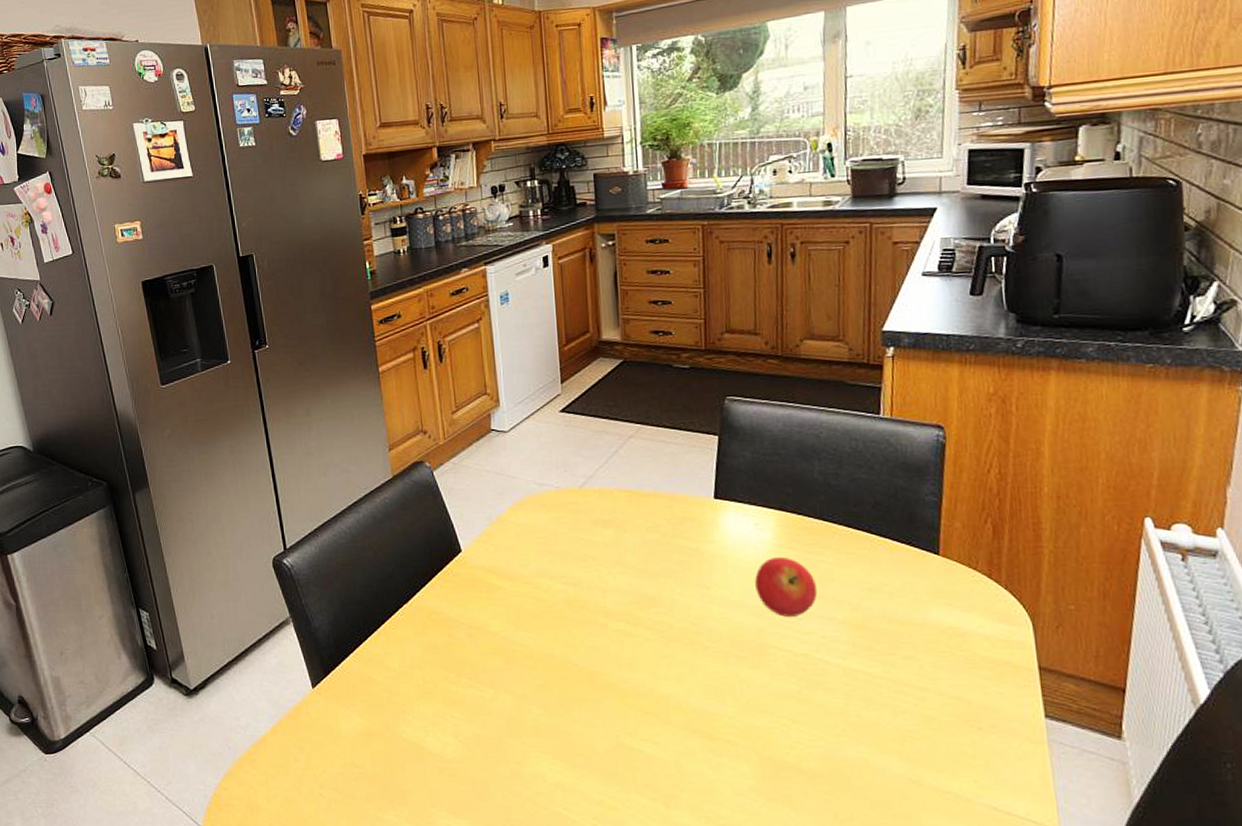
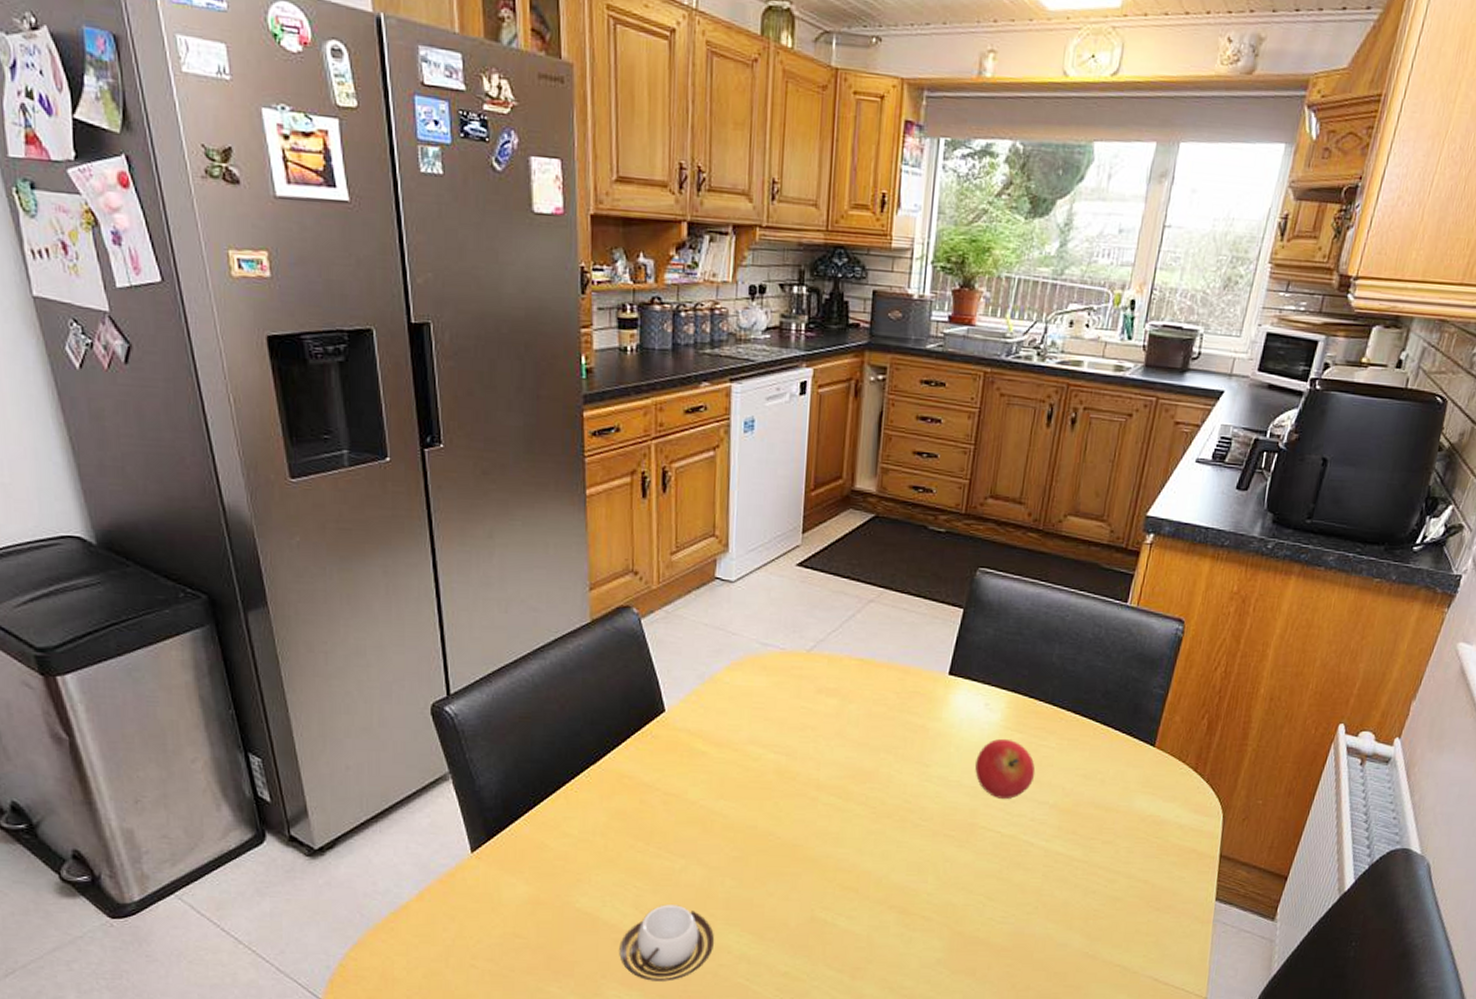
cup: none [444,733,529,810] -> present [619,904,714,982]

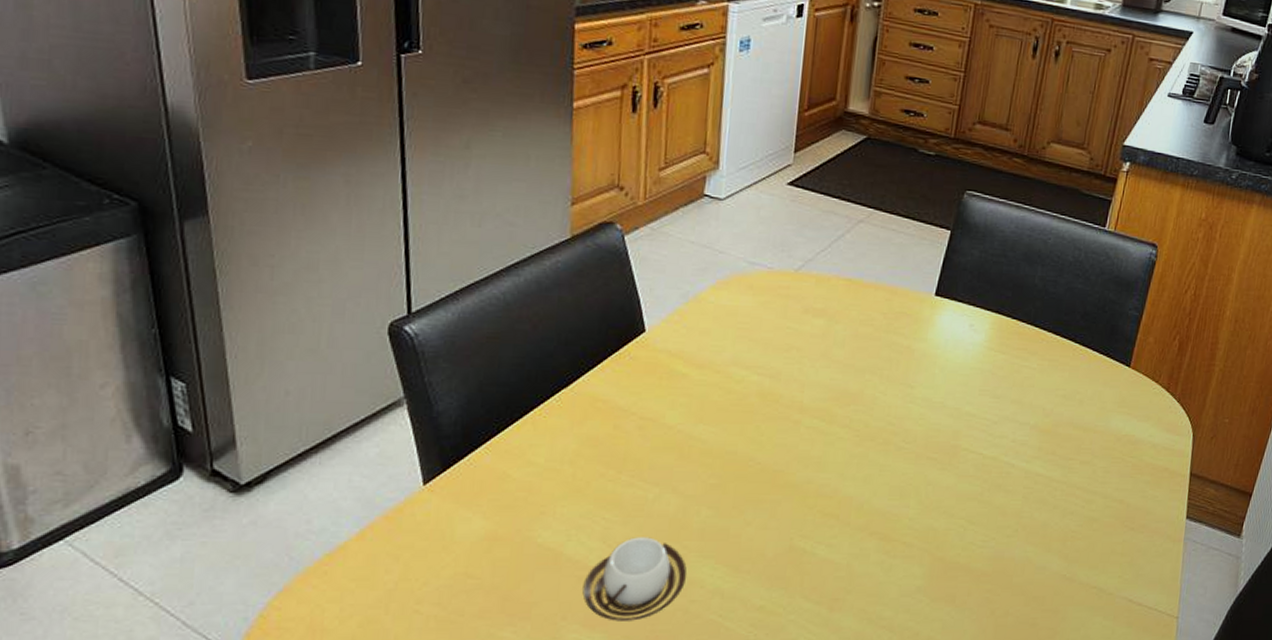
fruit: present [975,738,1036,799] -> none [959,359,1017,420]

